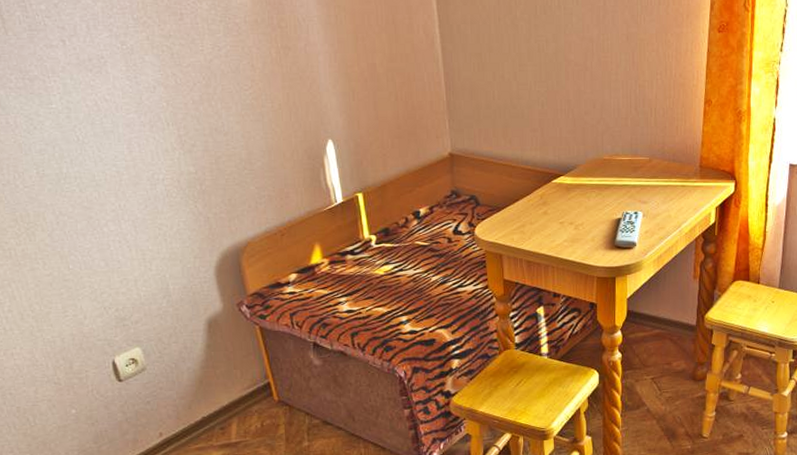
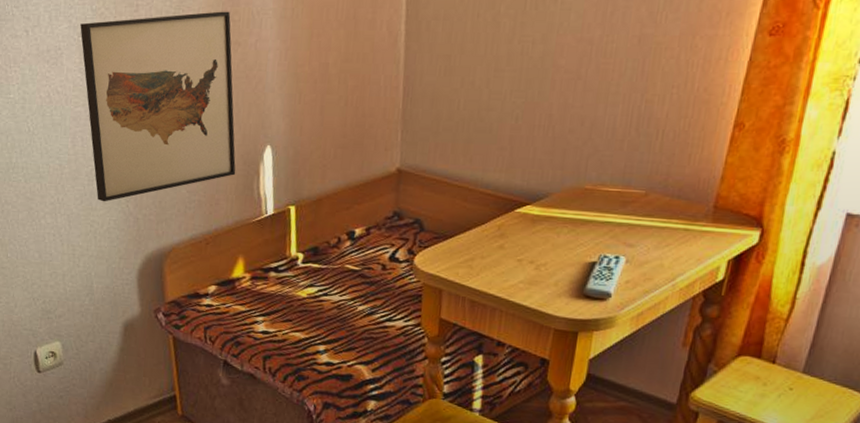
wall art: none [122,19,302,205] -> present [80,11,236,202]

